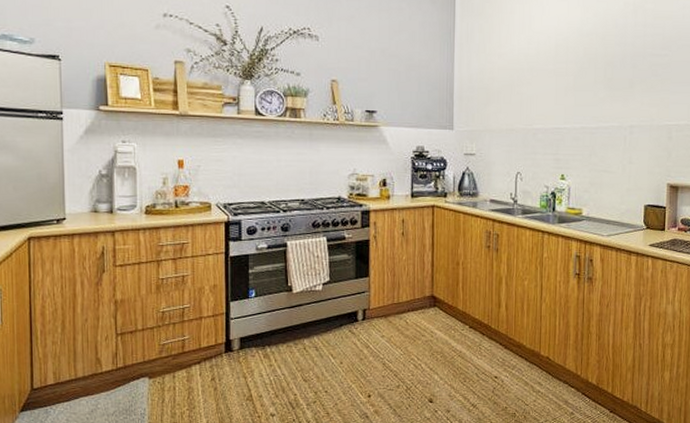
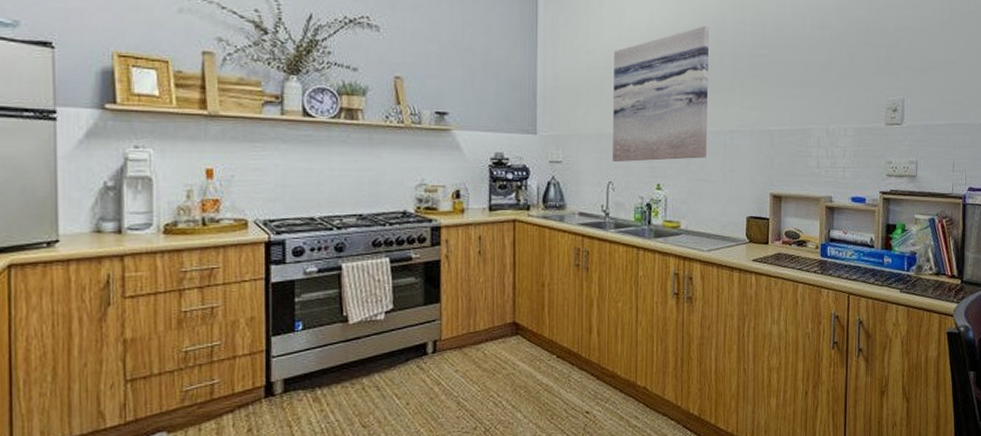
wall art: none [521,28,613,154] -> present [613,25,710,162]

